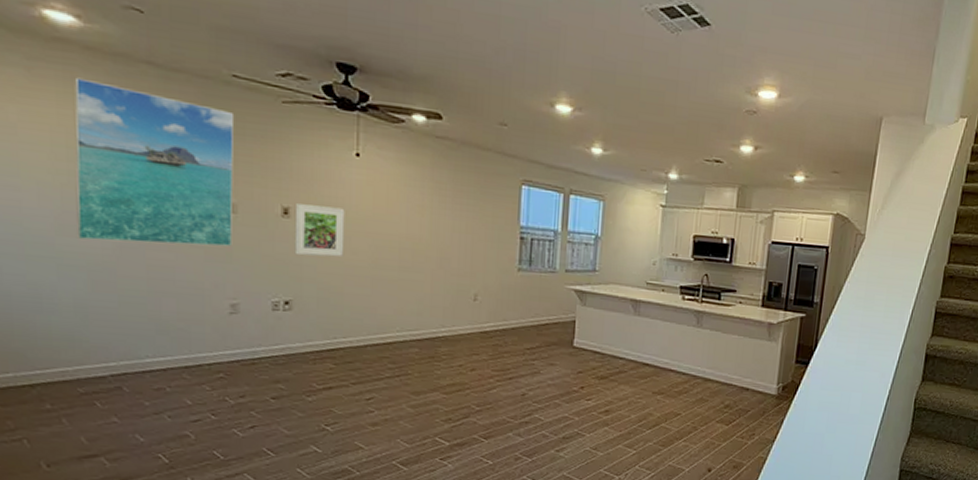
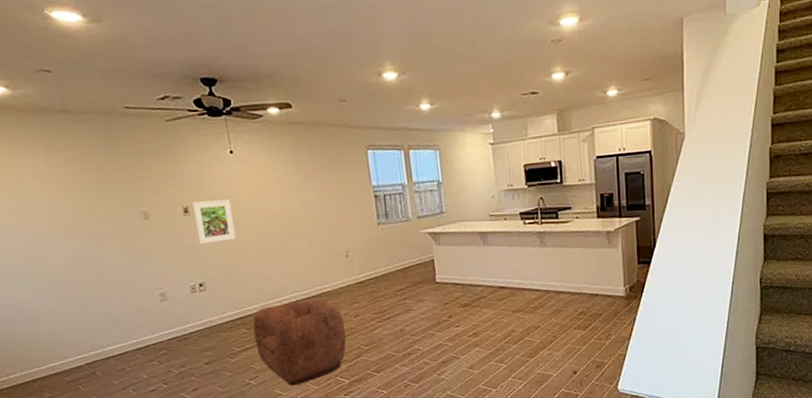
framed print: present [74,77,235,247] -> none [14,134,152,261]
armchair: none [342,341,456,440] -> present [252,300,347,386]

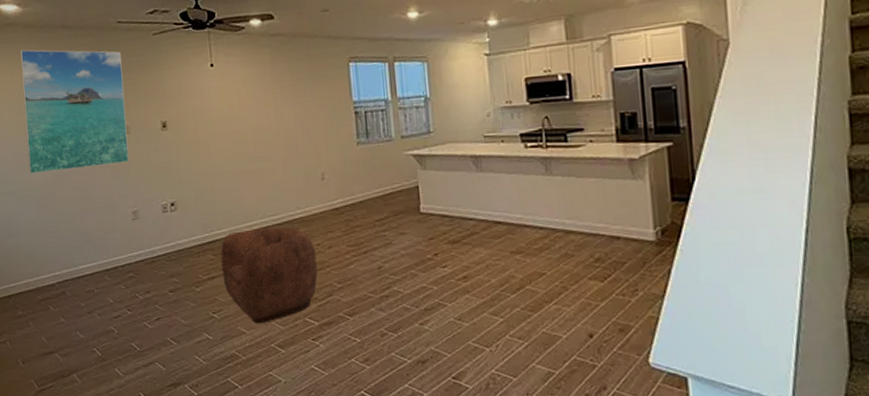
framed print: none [14,134,152,261] -> present [20,49,130,174]
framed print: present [191,199,236,245] -> none [170,114,211,162]

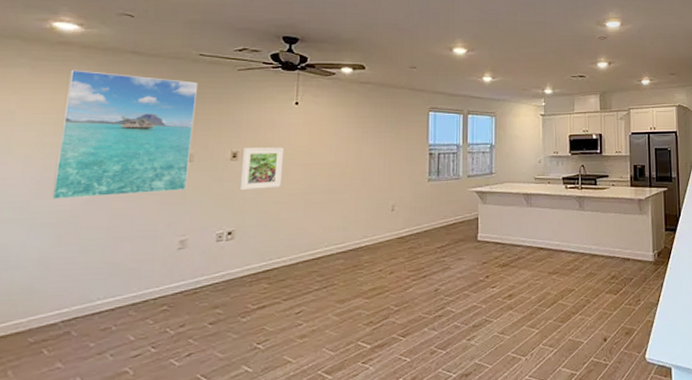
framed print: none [170,114,211,162] -> present [239,147,284,191]
armchair: present [220,226,318,324] -> none [274,254,377,352]

